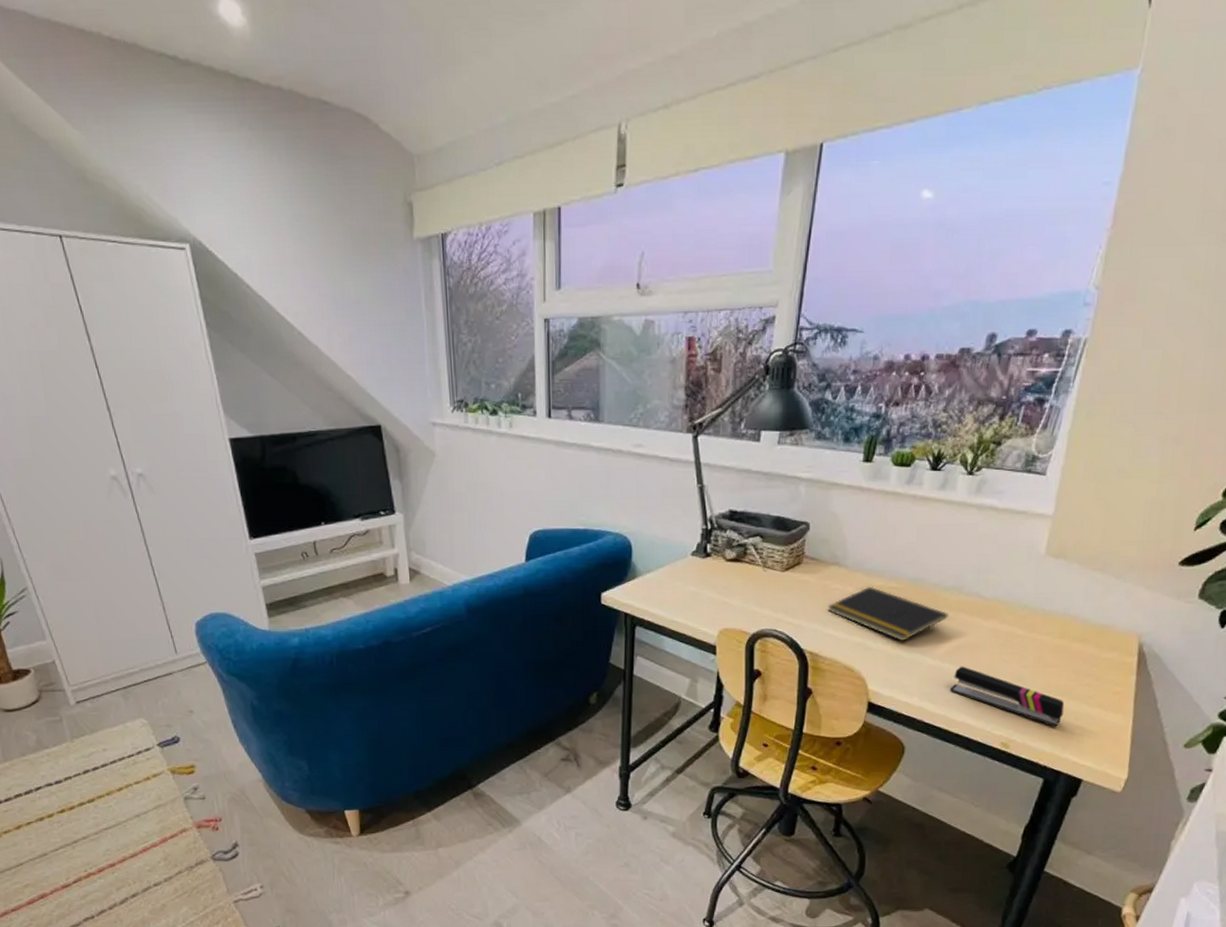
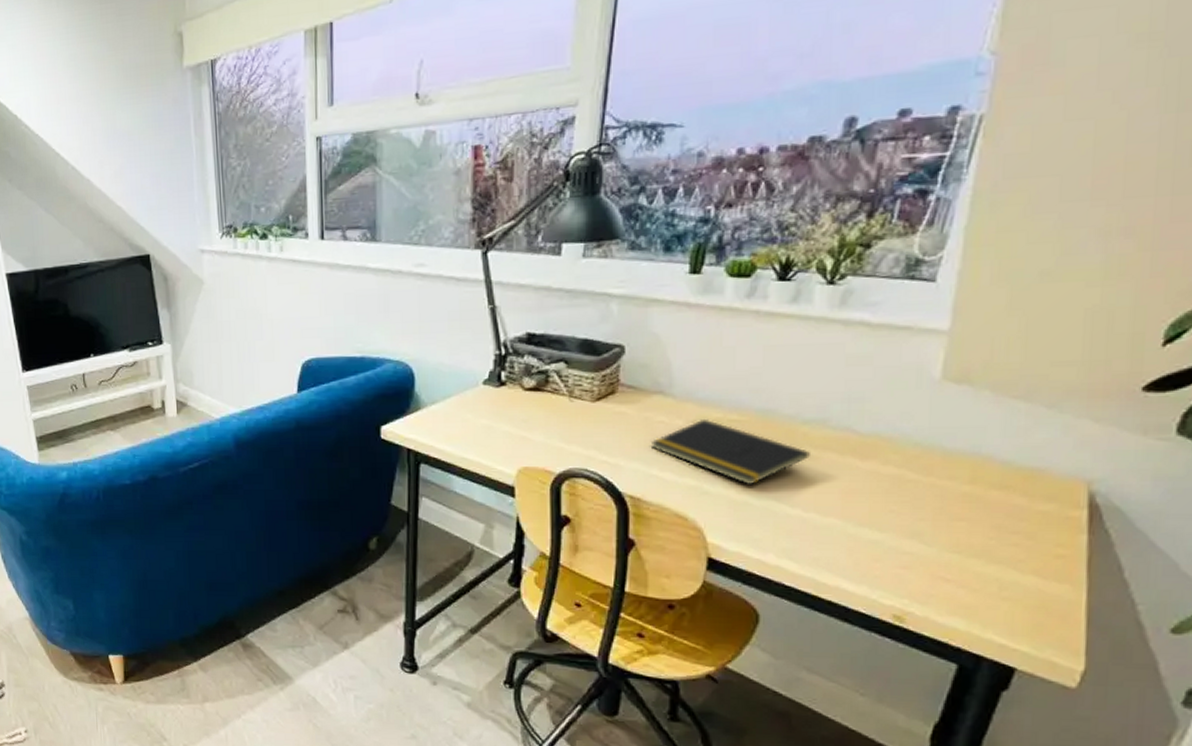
stapler: present [949,666,1065,727] -> none [816,517,982,598]

